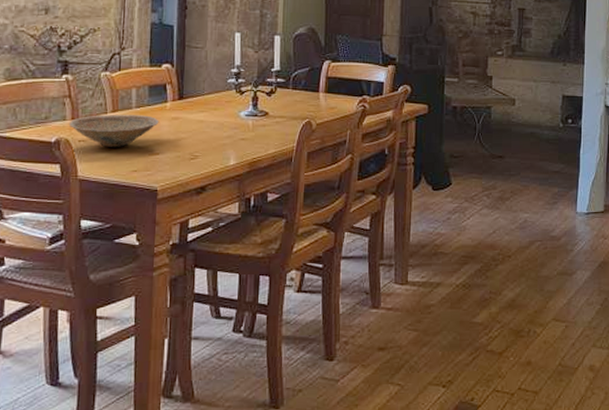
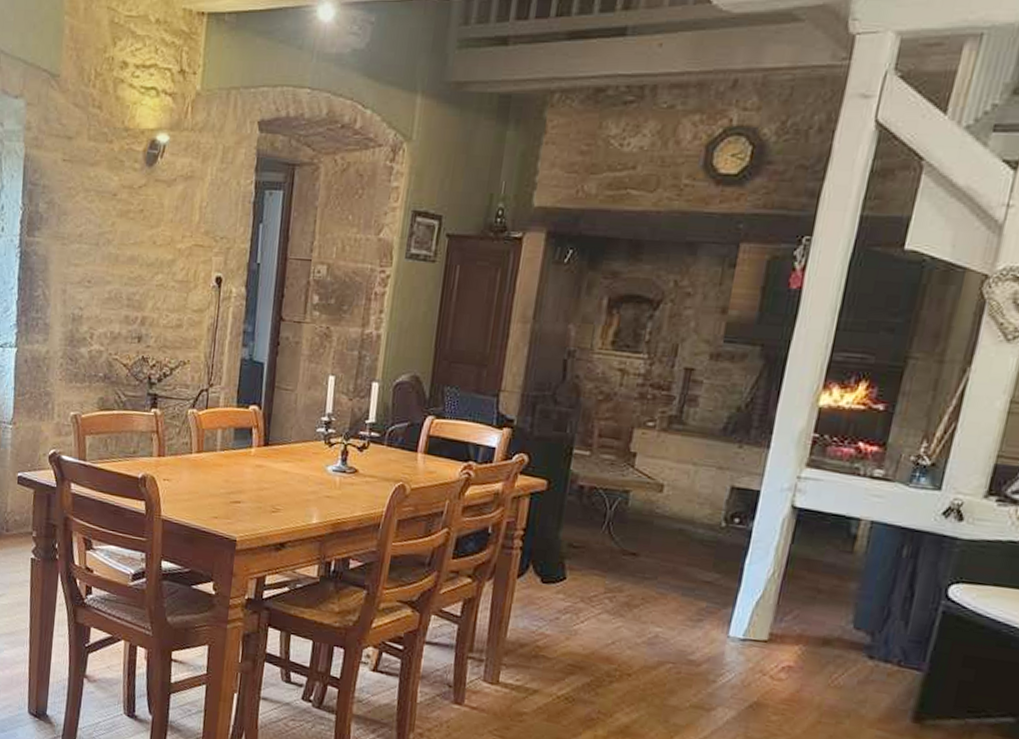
bowl: present [70,115,159,147] -> none [156,454,243,491]

